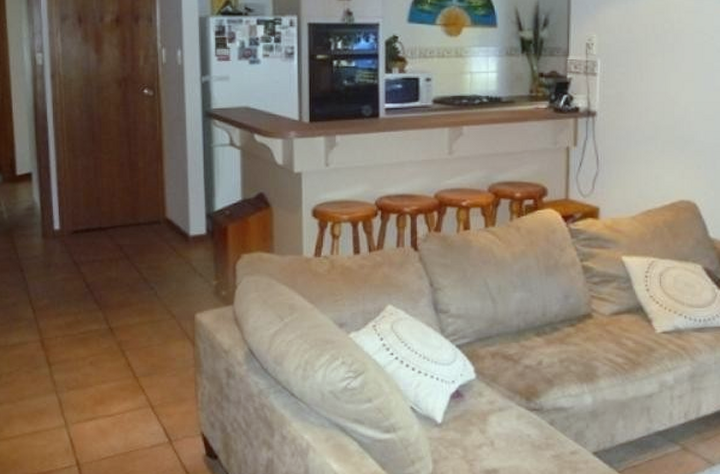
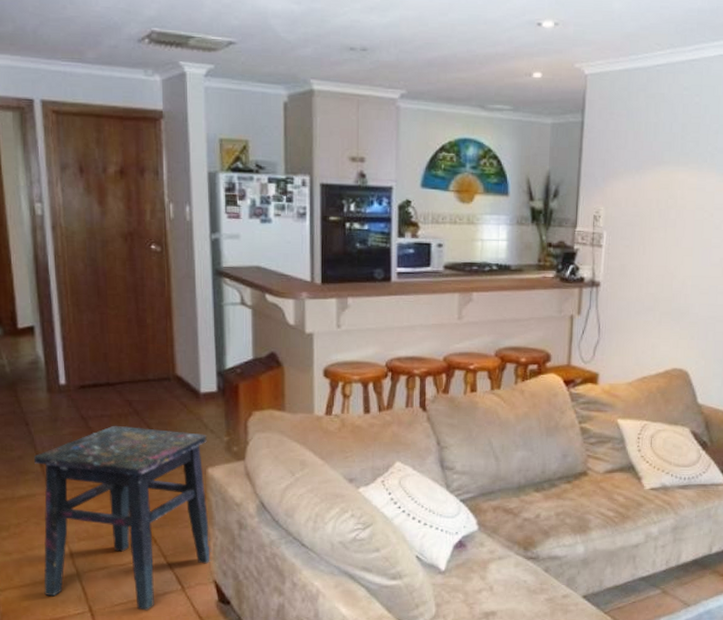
side table: none [27,270,199,465] -> present [33,425,212,611]

